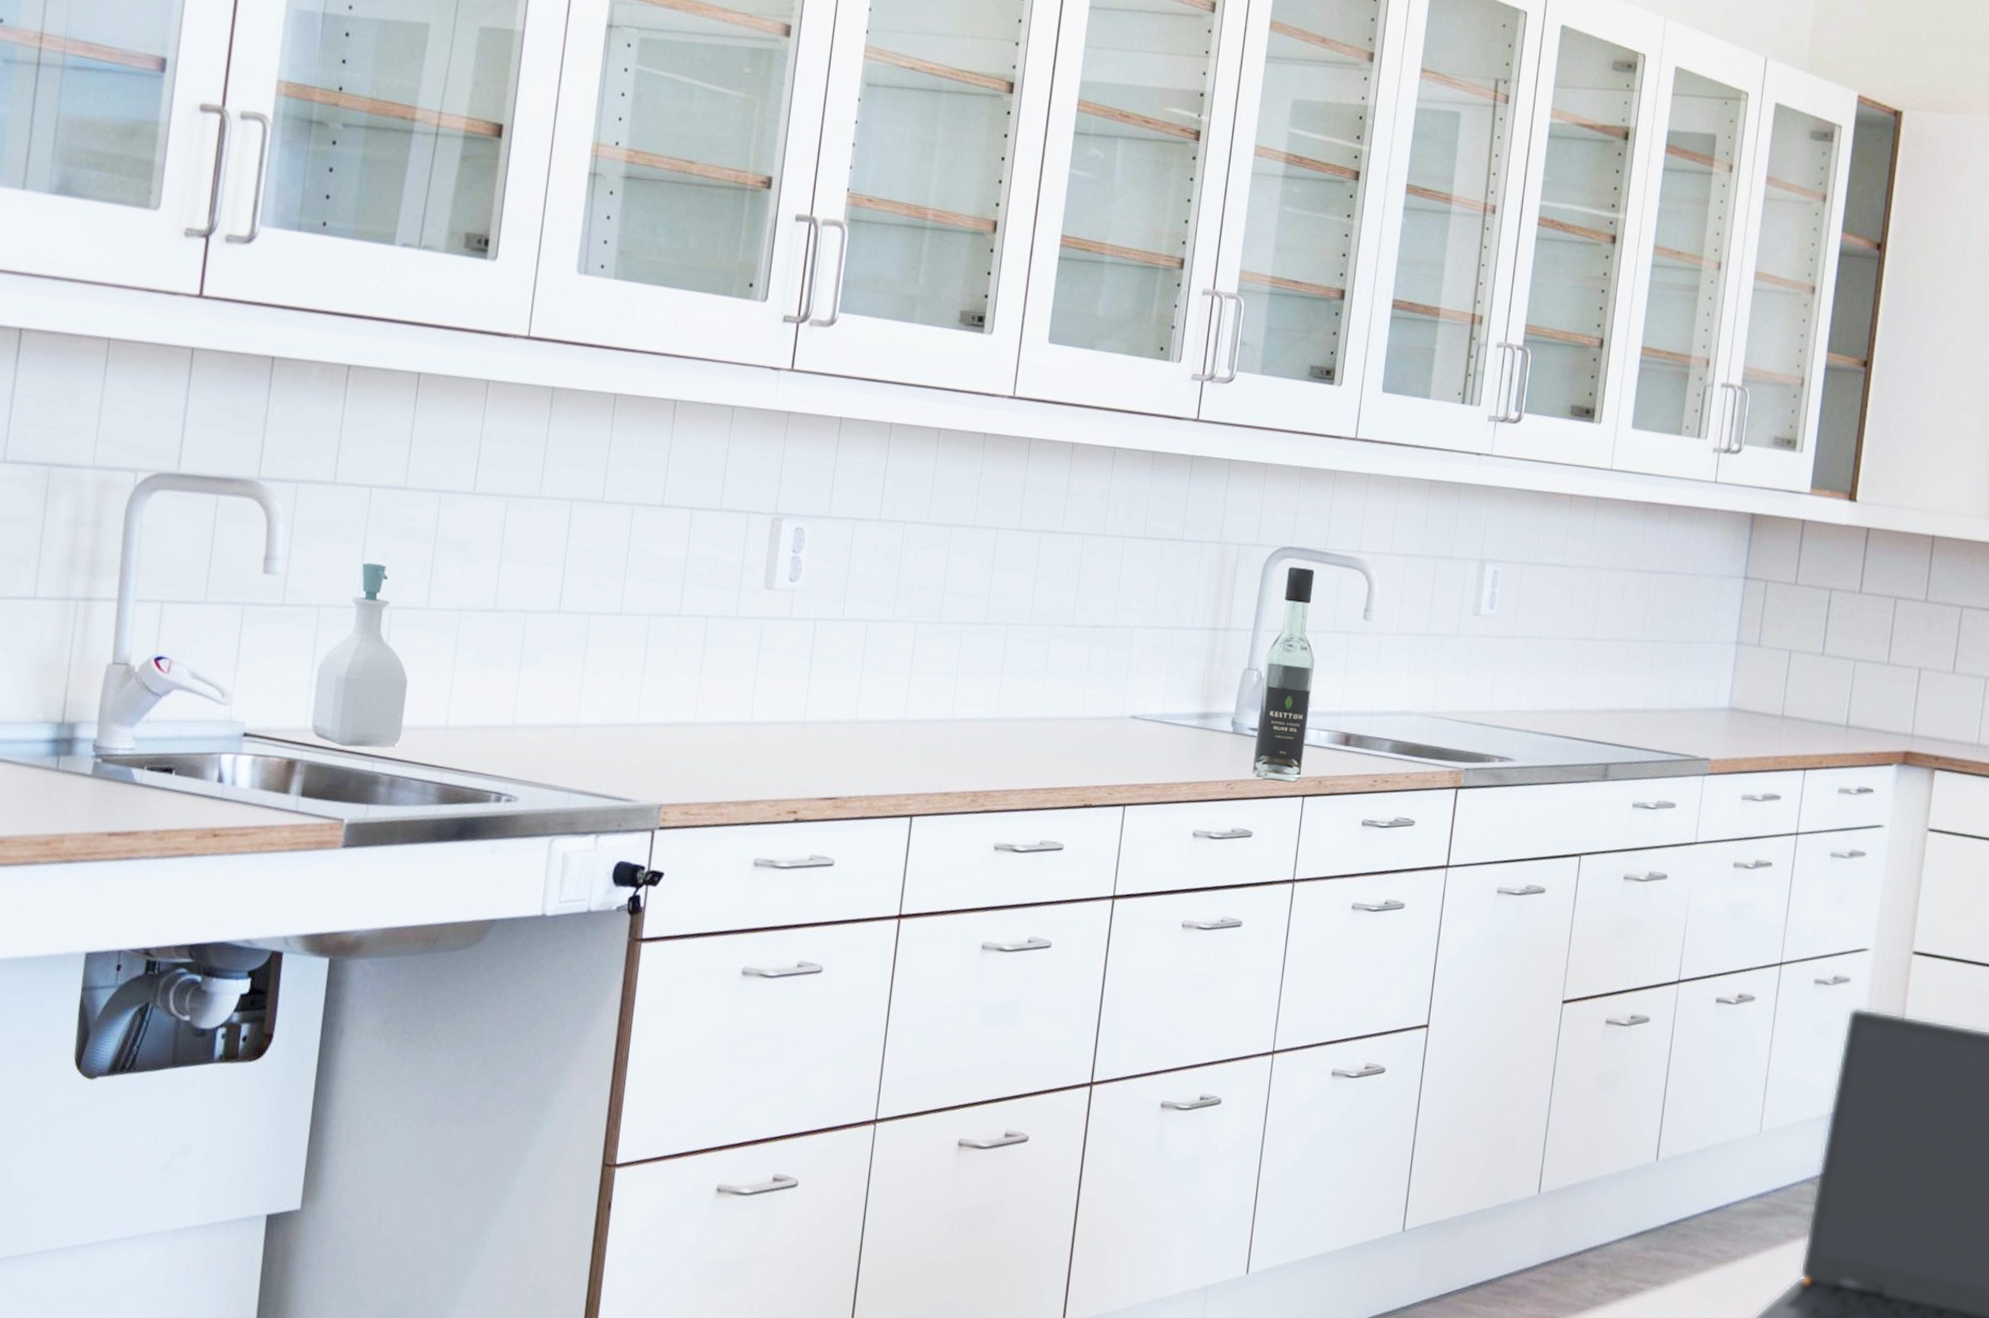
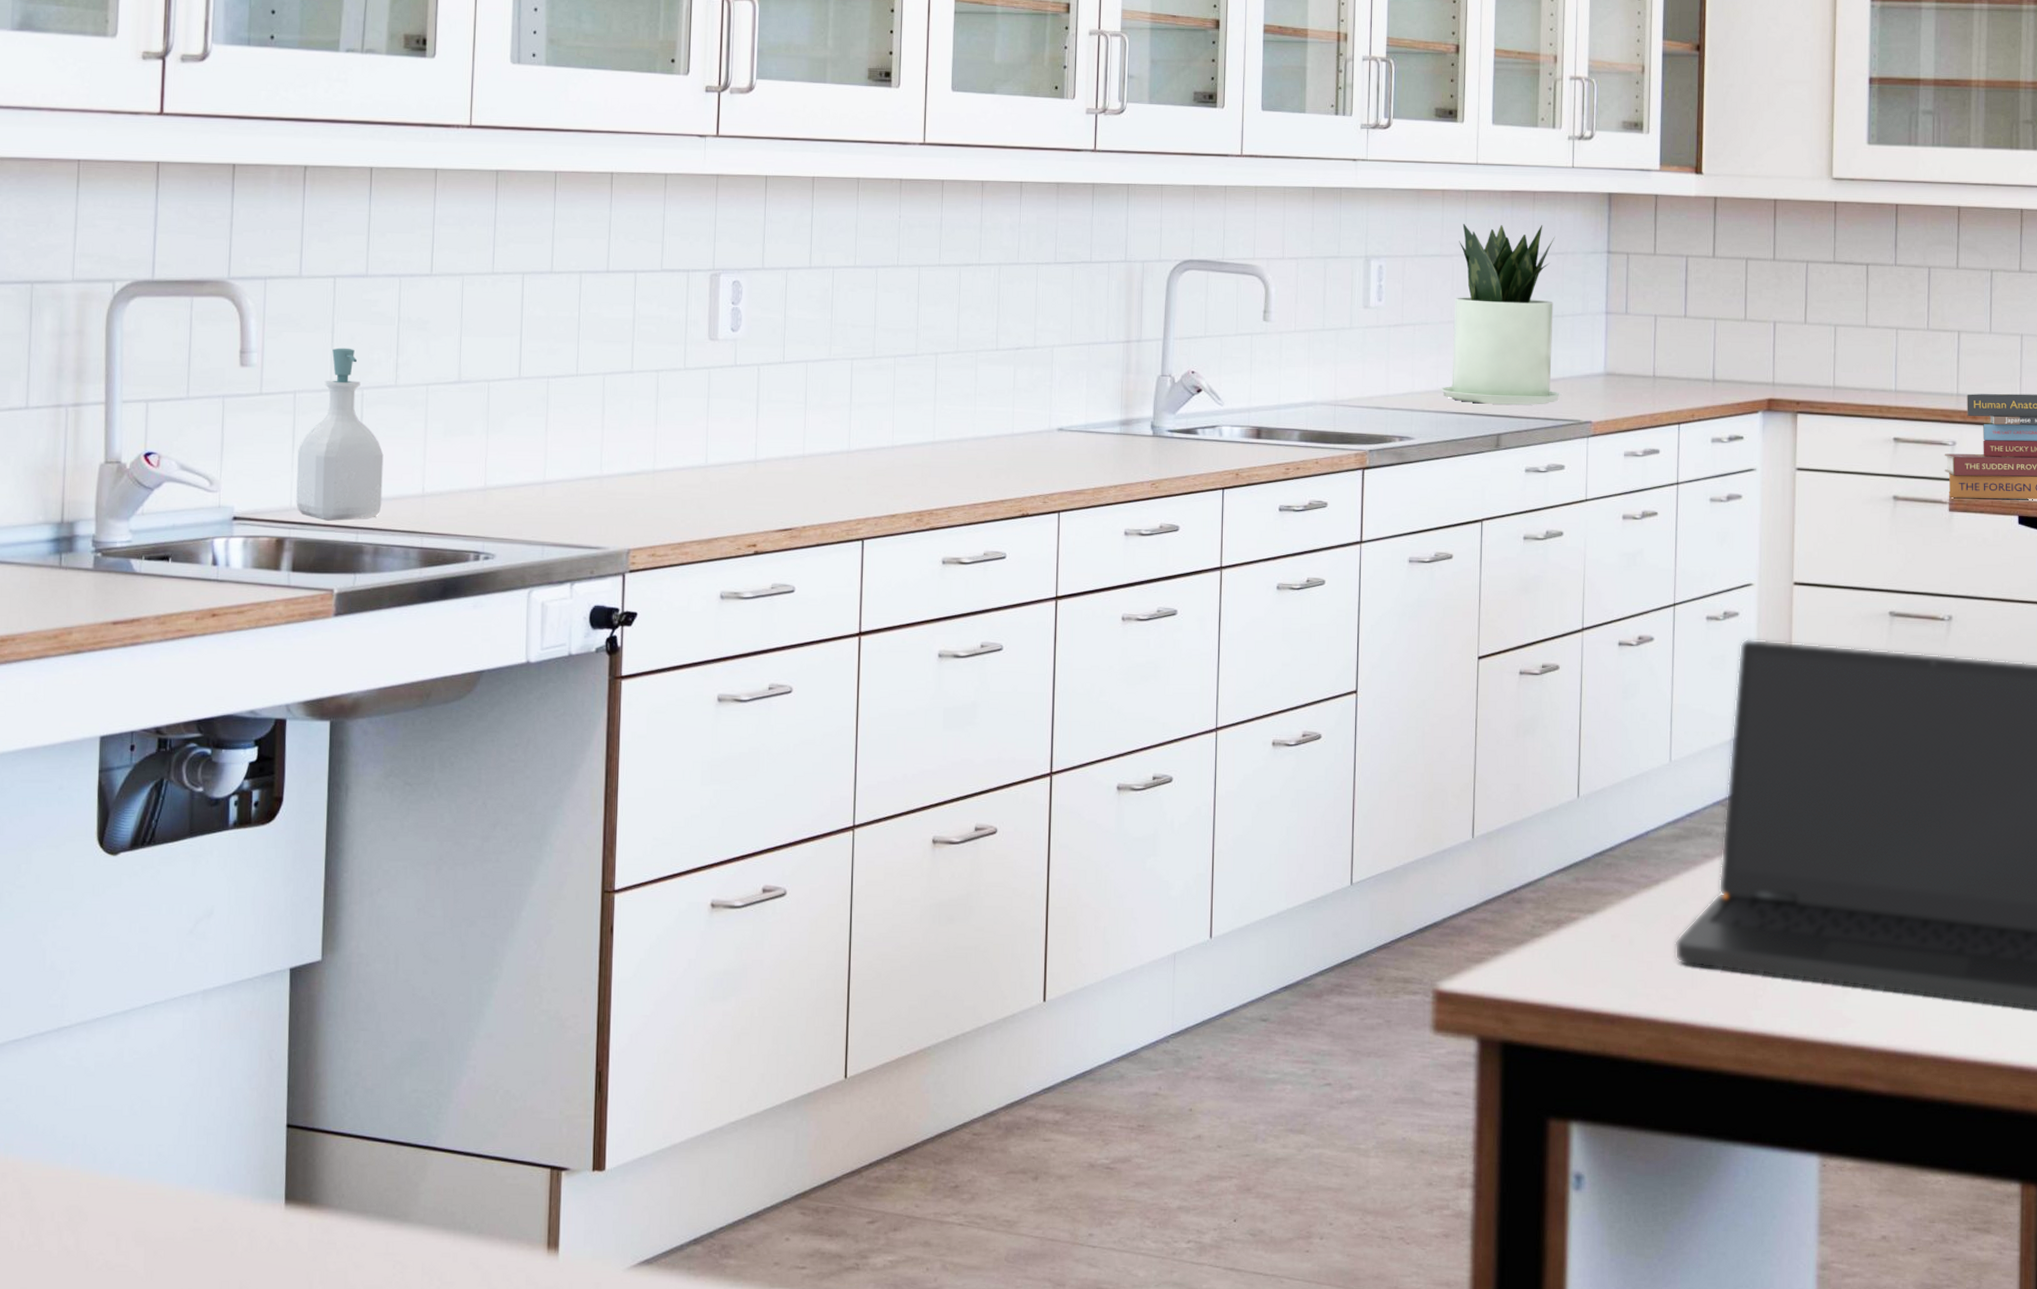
bottle: present [1251,566,1315,782] -> none [1173,277,1222,477]
planter: none [1548,533,1689,737] -> present [1440,224,1561,405]

